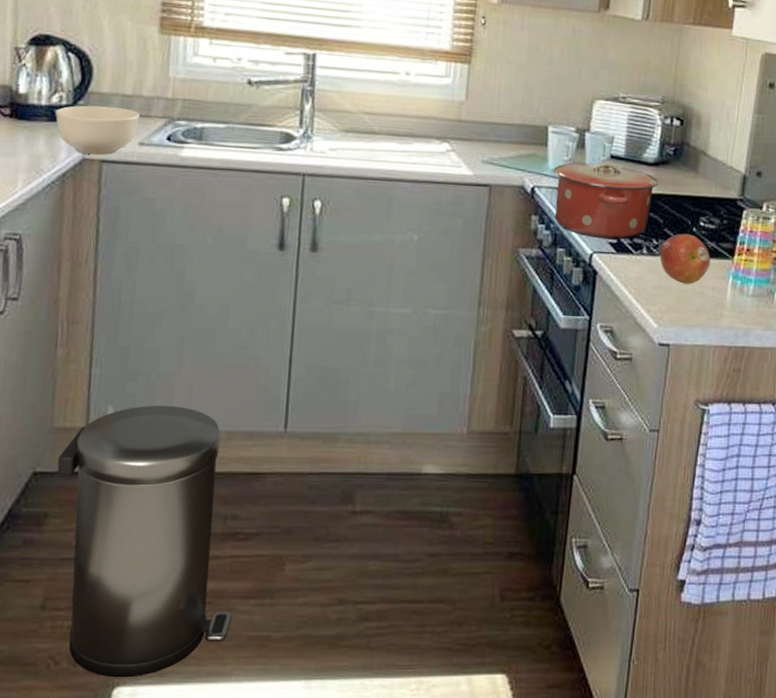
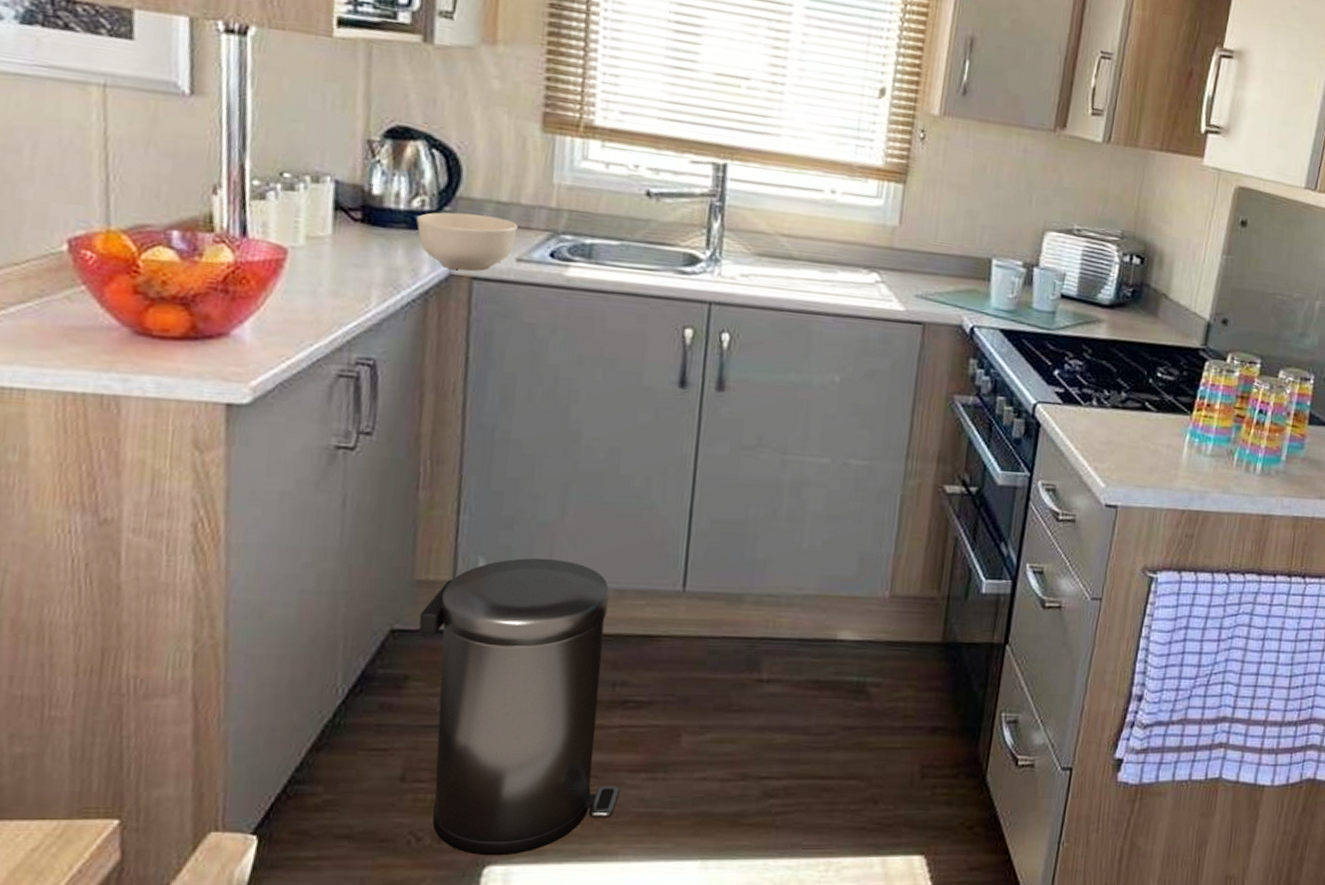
casserole: present [553,161,659,239] -> none [995,300,1114,389]
fruit: present [659,233,711,284] -> none [1111,384,1167,441]

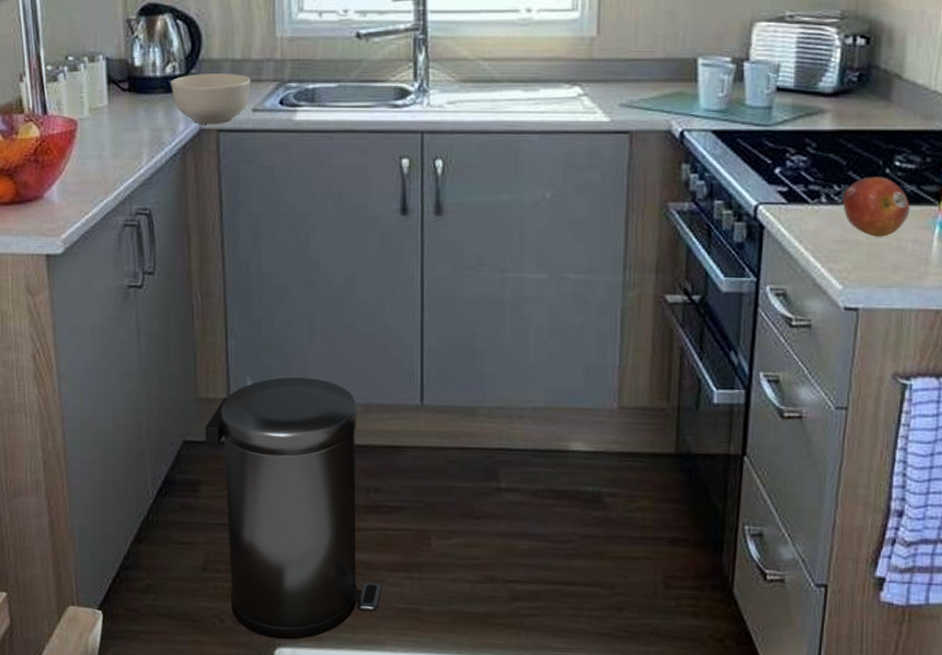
fruit: none [1111,384,1167,441] -> present [843,176,910,237]

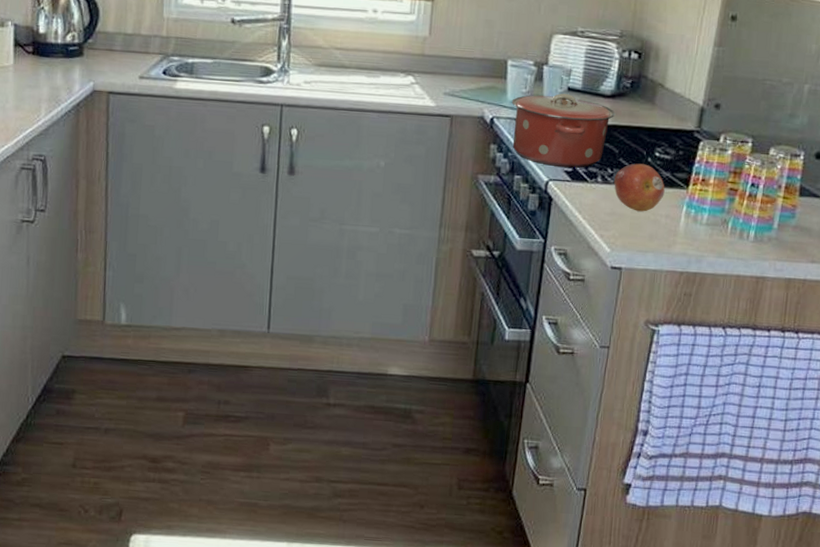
bowl: present [171,73,251,125] -> none [70,43,140,88]
pedal bin: present [204,377,382,639] -> none [81,304,226,527]
casserole: none [705,94,840,187] -> present [511,93,616,168]

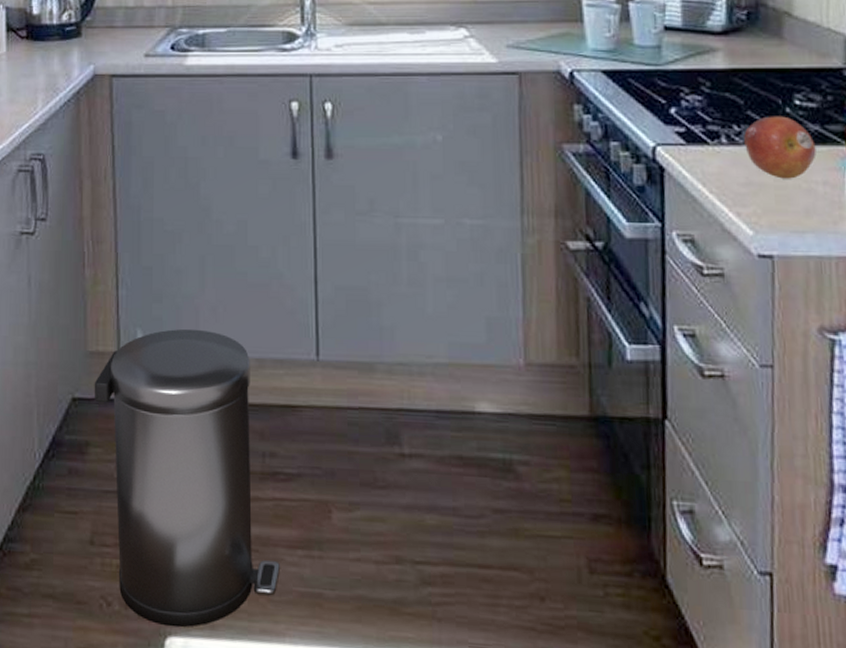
pedal bin: none [81,304,226,527] -> present [94,328,280,627]
casserole: present [511,93,616,168] -> none [593,33,732,127]

